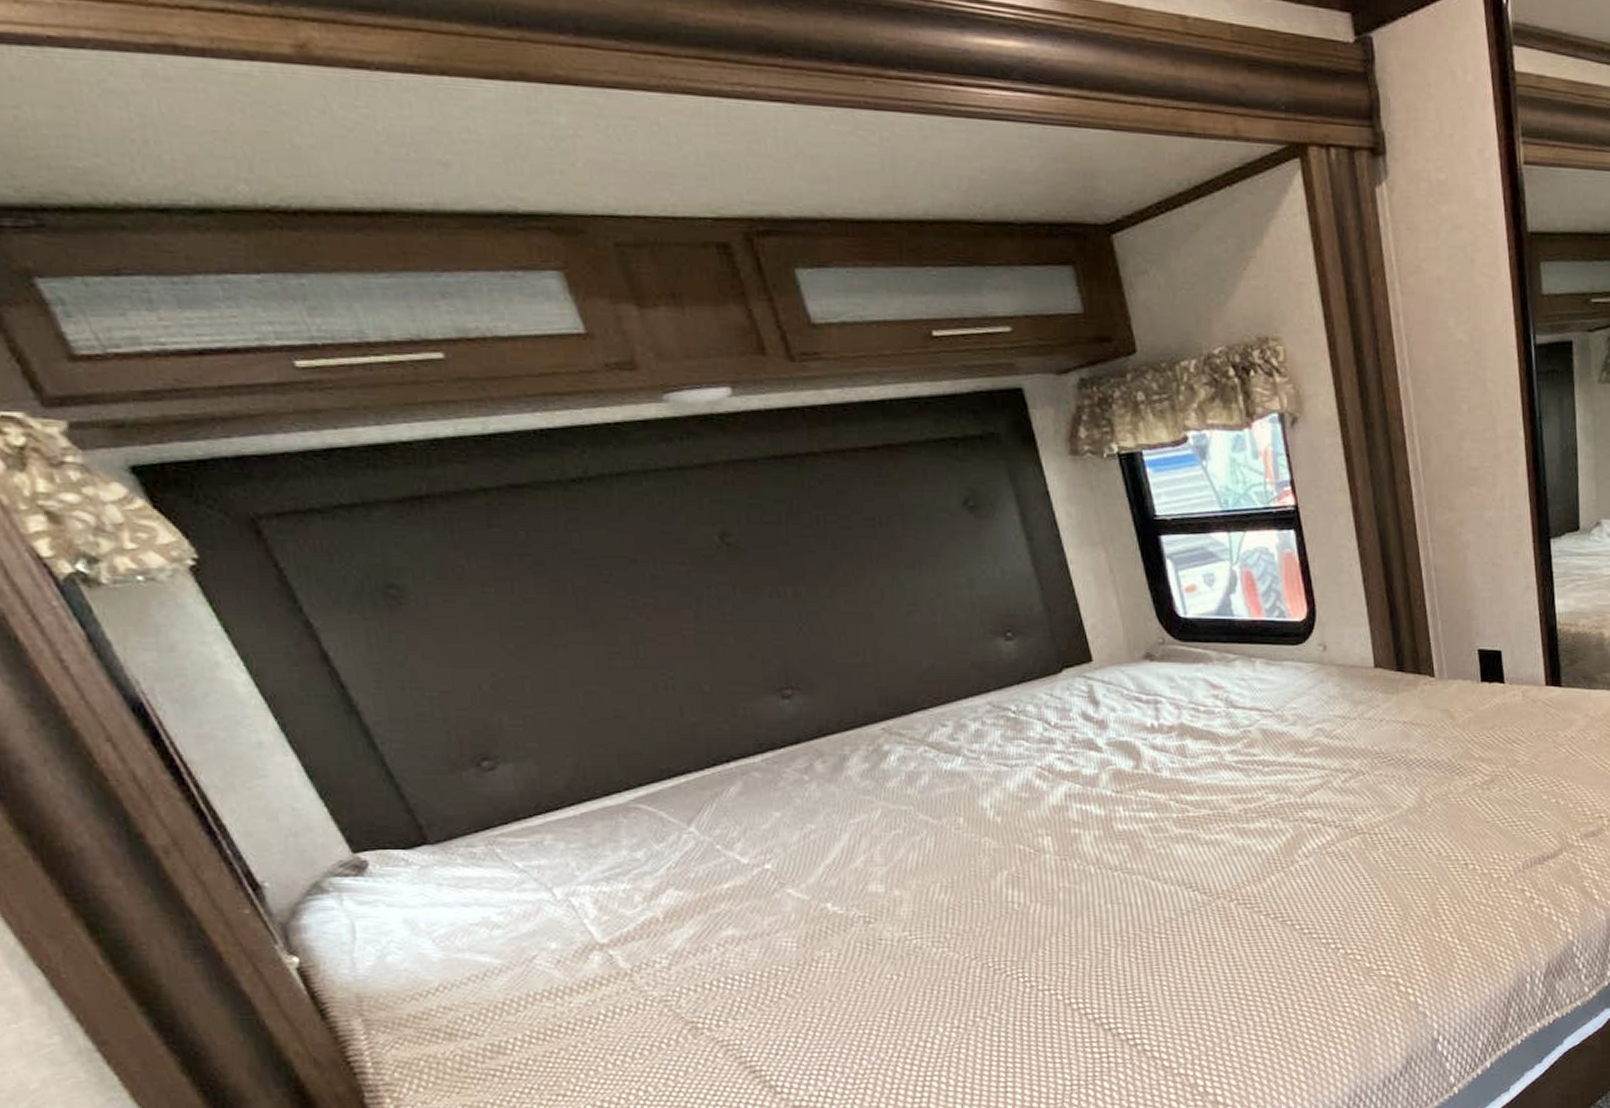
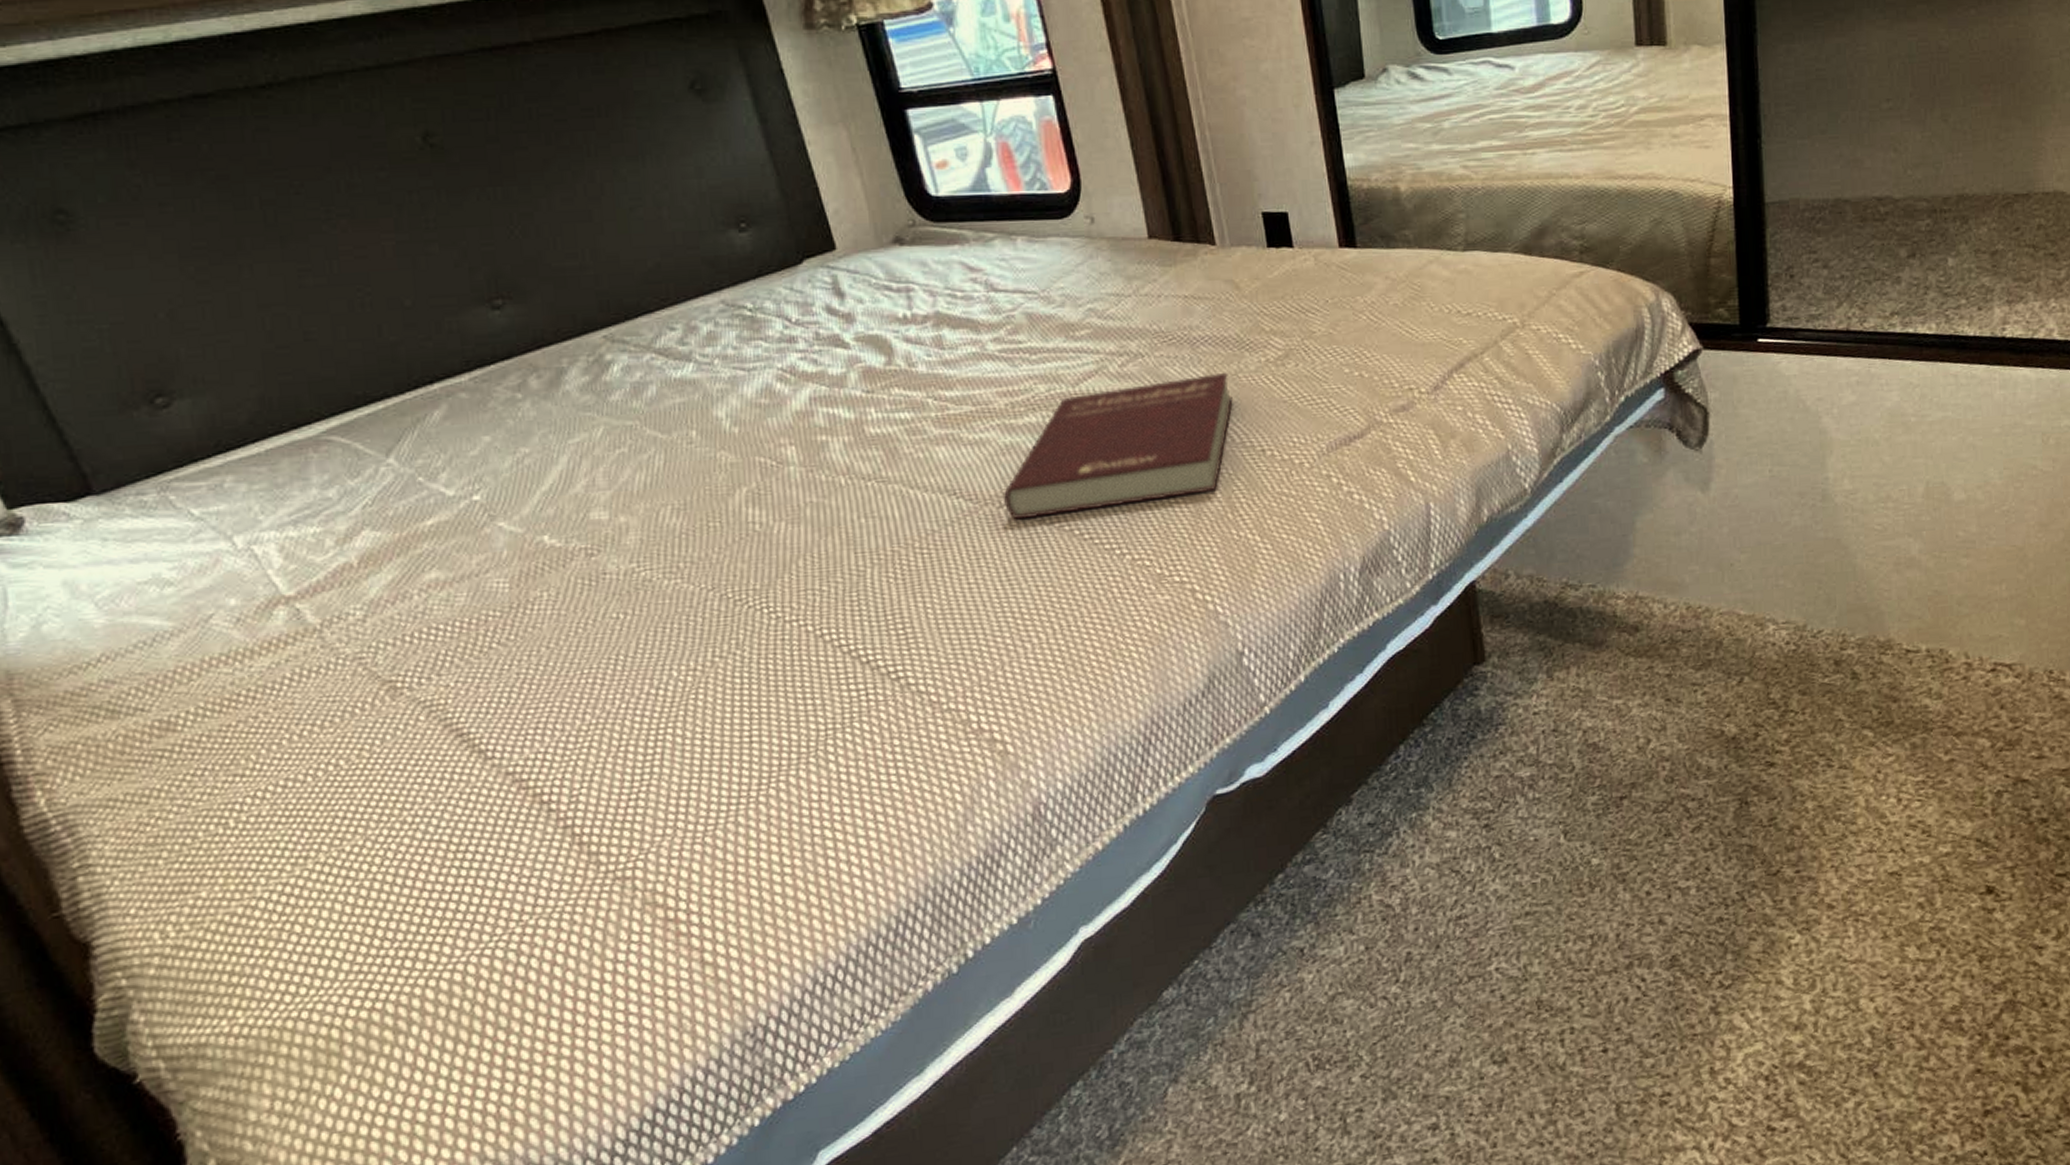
book: none [1233,792,1442,913] -> present [1002,372,1233,520]

